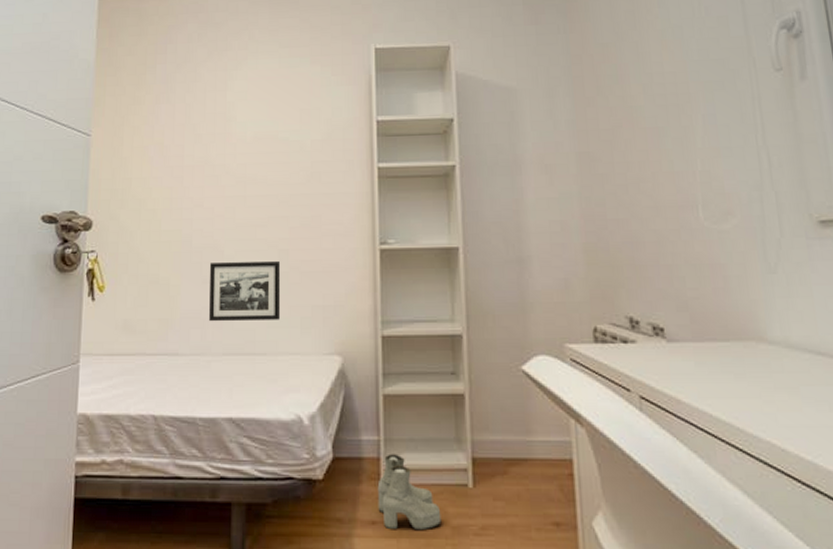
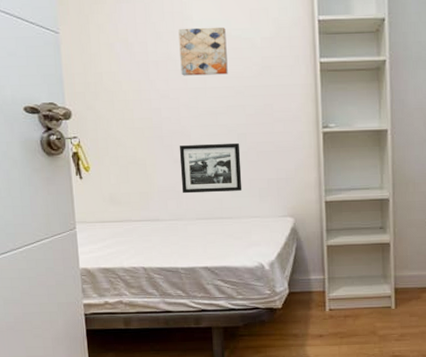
wall art: none [219,128,272,183] -> present [178,26,228,76]
boots: present [377,454,442,531] -> none [323,288,371,340]

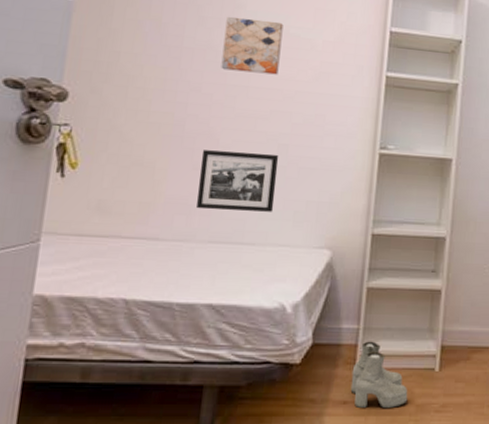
boots: none [323,288,371,340] -> present [350,341,408,409]

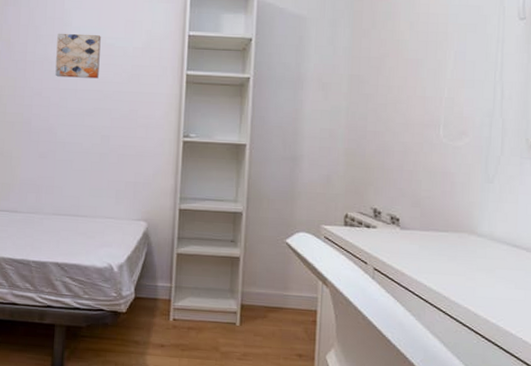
picture frame: present [197,150,279,212] -> none [43,142,103,191]
boots: present [350,341,408,409] -> none [166,297,214,354]

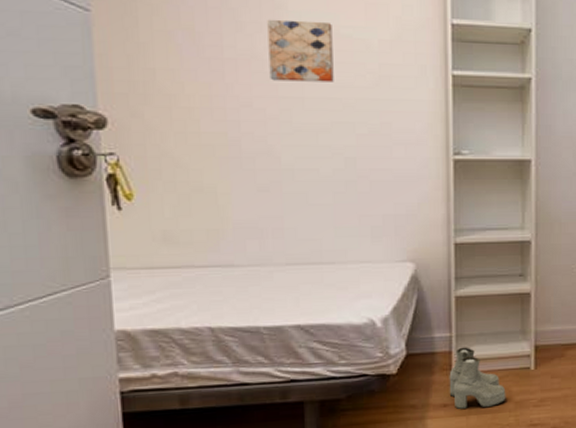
boots: none [166,297,214,354] -> present [449,347,506,410]

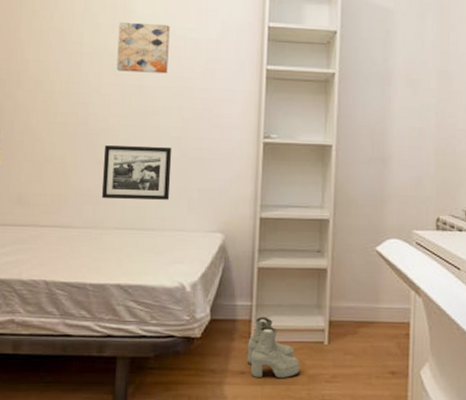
picture frame: none [264,170,349,232] -> present [102,145,172,200]

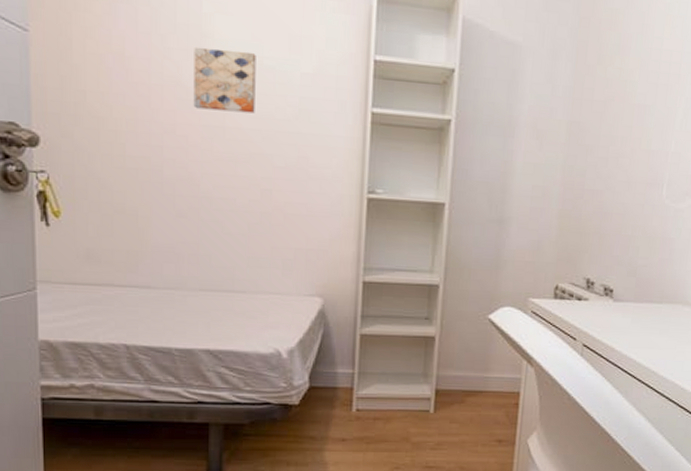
picture frame: present [102,145,172,200] -> none [183,196,263,260]
boots: present [247,316,300,379] -> none [348,384,404,446]

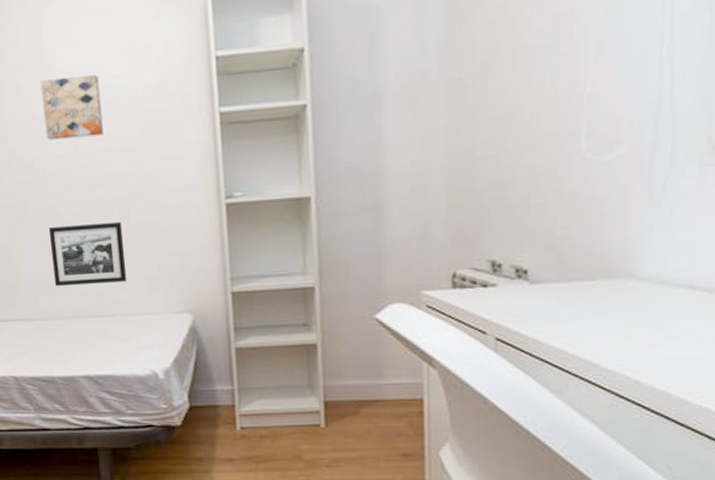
picture frame: none [183,196,263,260] -> present [48,222,127,287]

